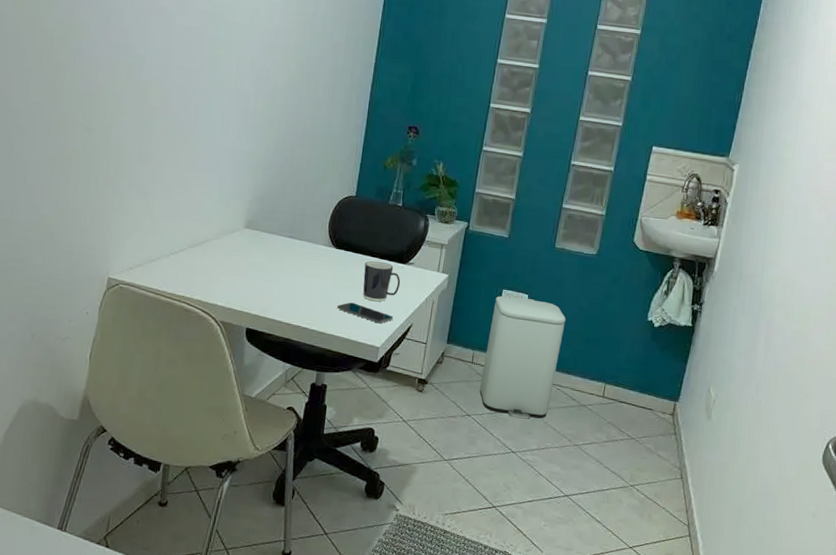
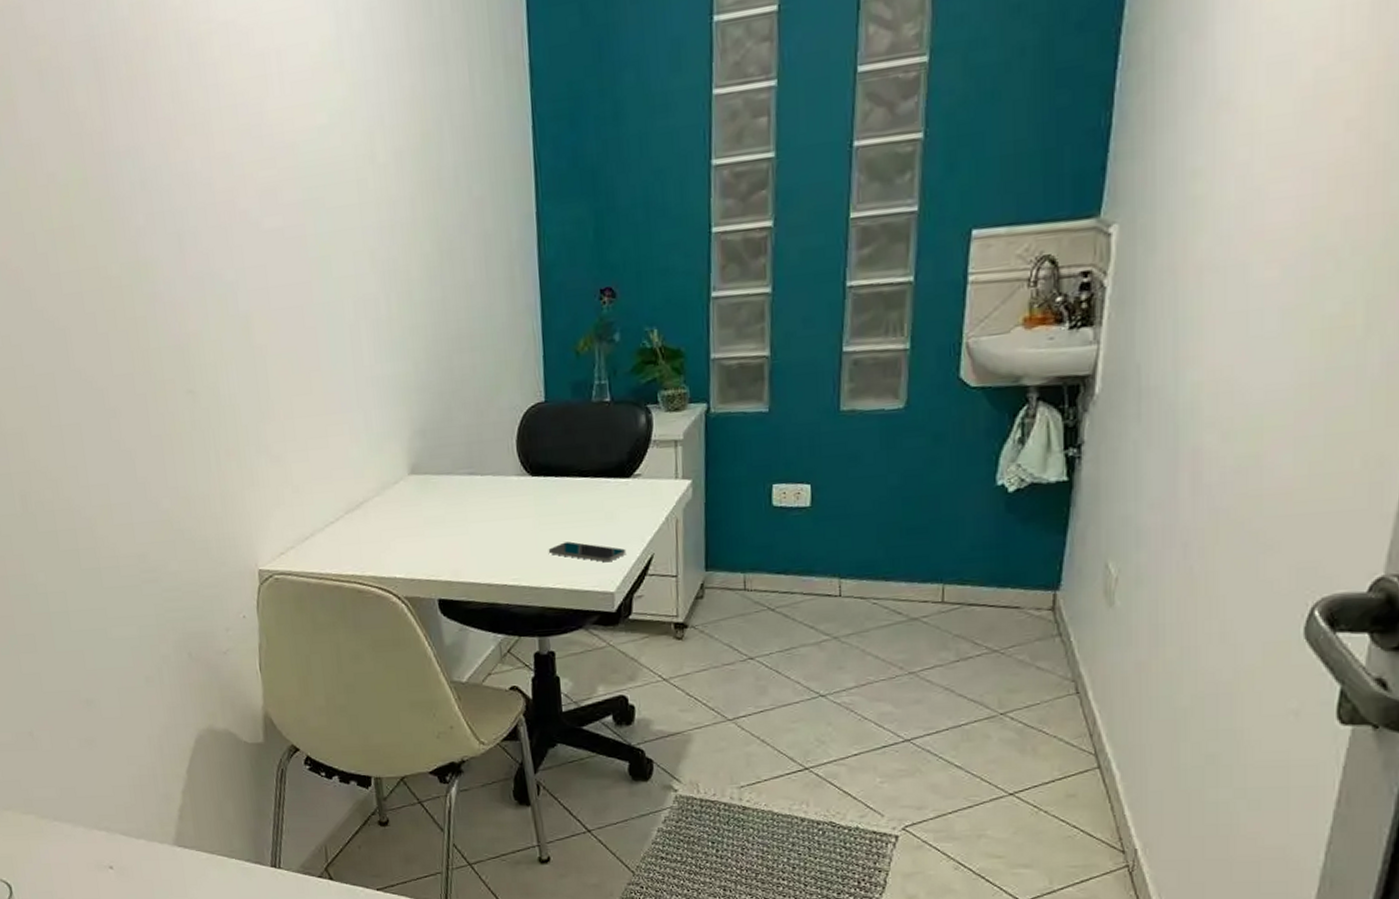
mug: present [363,261,401,302] -> none [575,481,628,535]
pedal bin: present [479,296,566,420] -> none [761,488,871,652]

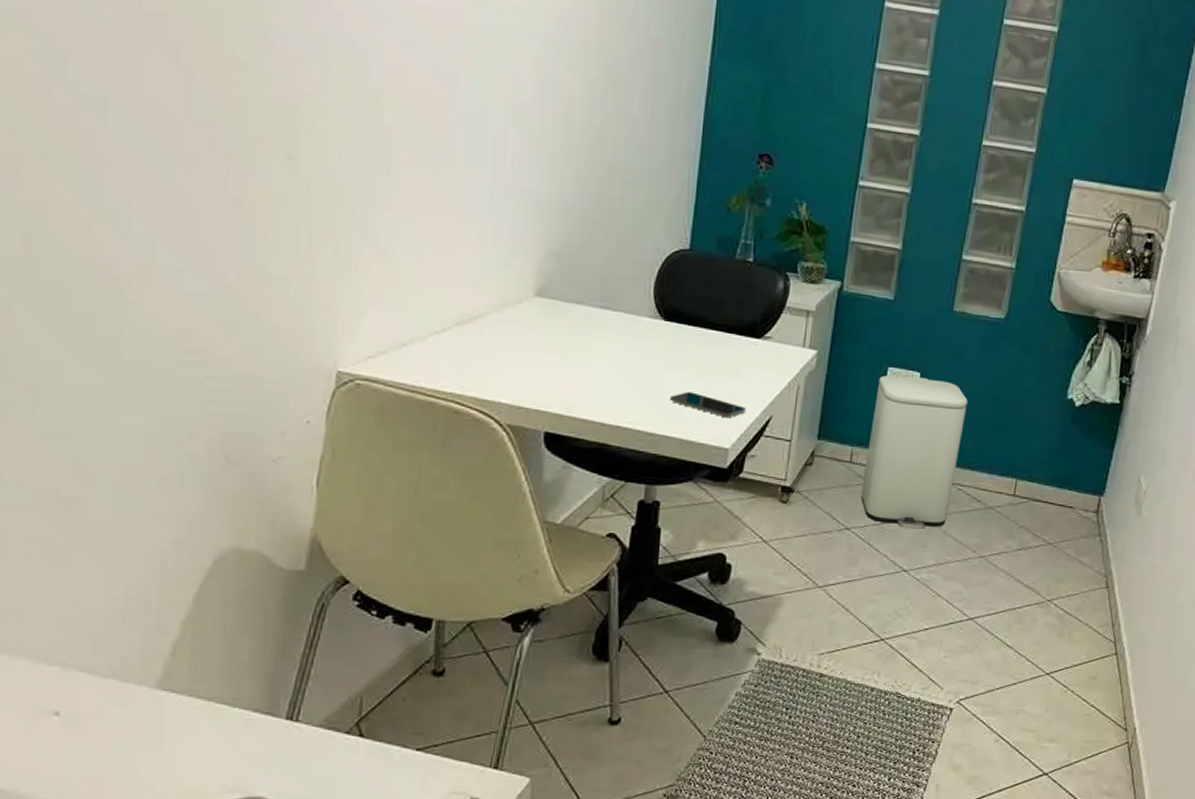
pedal bin: none [761,488,871,652] -> present [861,375,968,529]

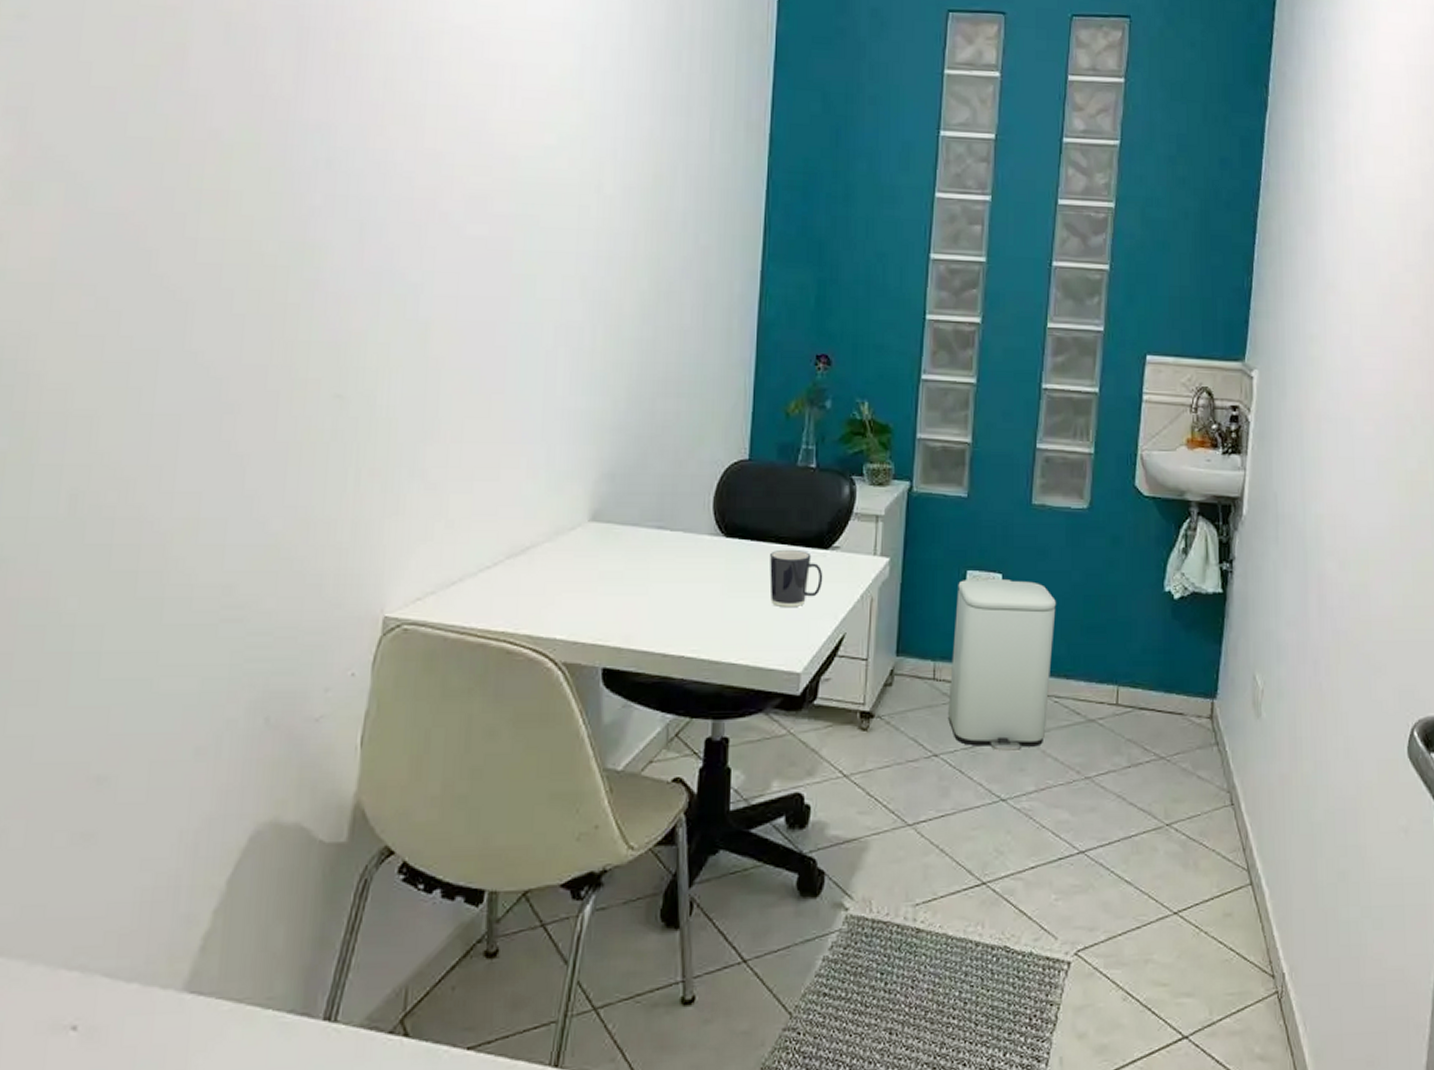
phone: present [669,391,747,418] -> none [734,613,818,639]
mug: none [704,335,755,390] -> present [769,549,823,608]

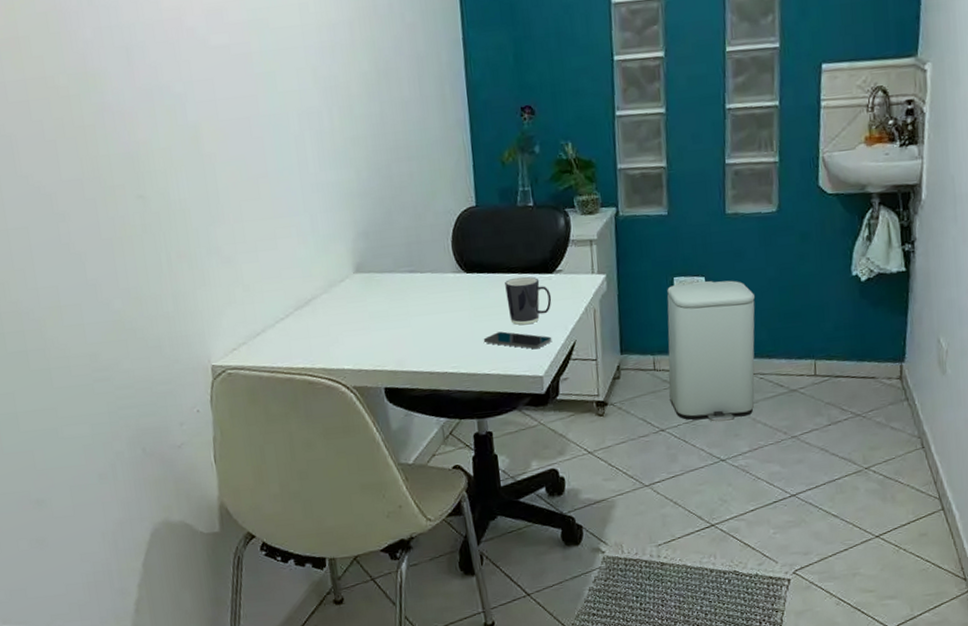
phone: none [734,613,818,639] -> present [483,331,552,349]

